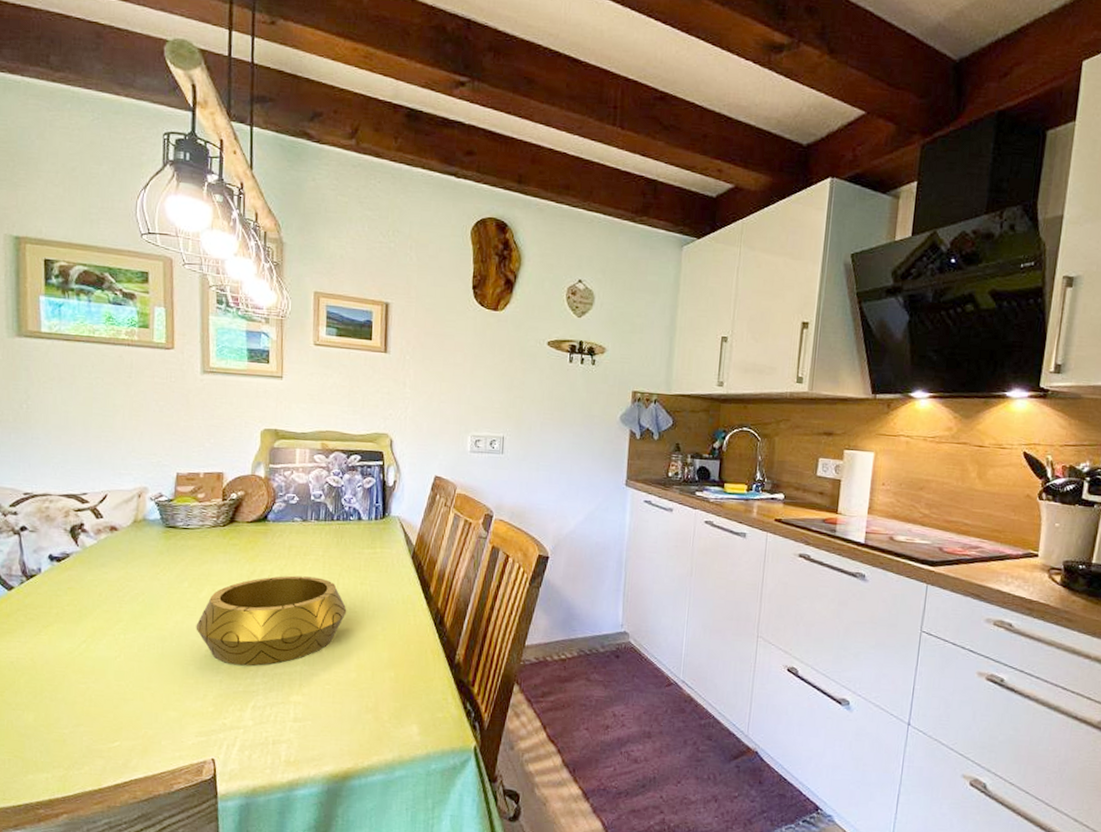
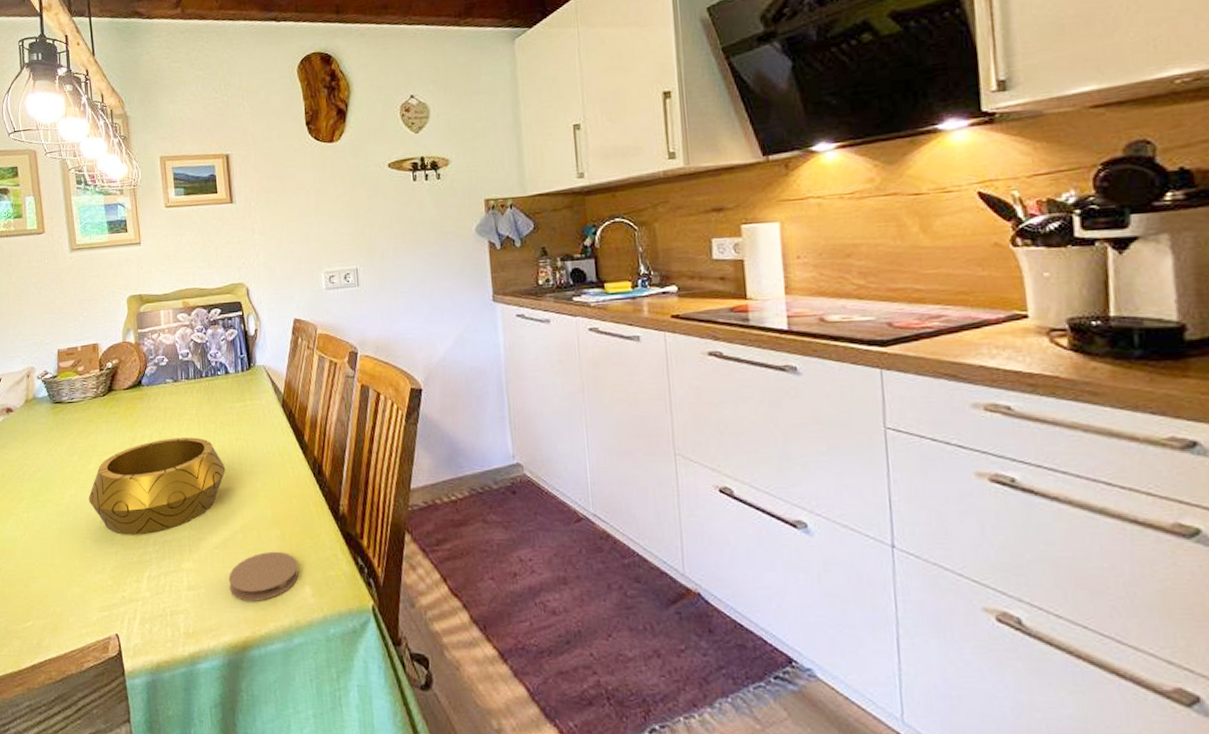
coaster: none [336,691,408,736] -> present [228,551,299,601]

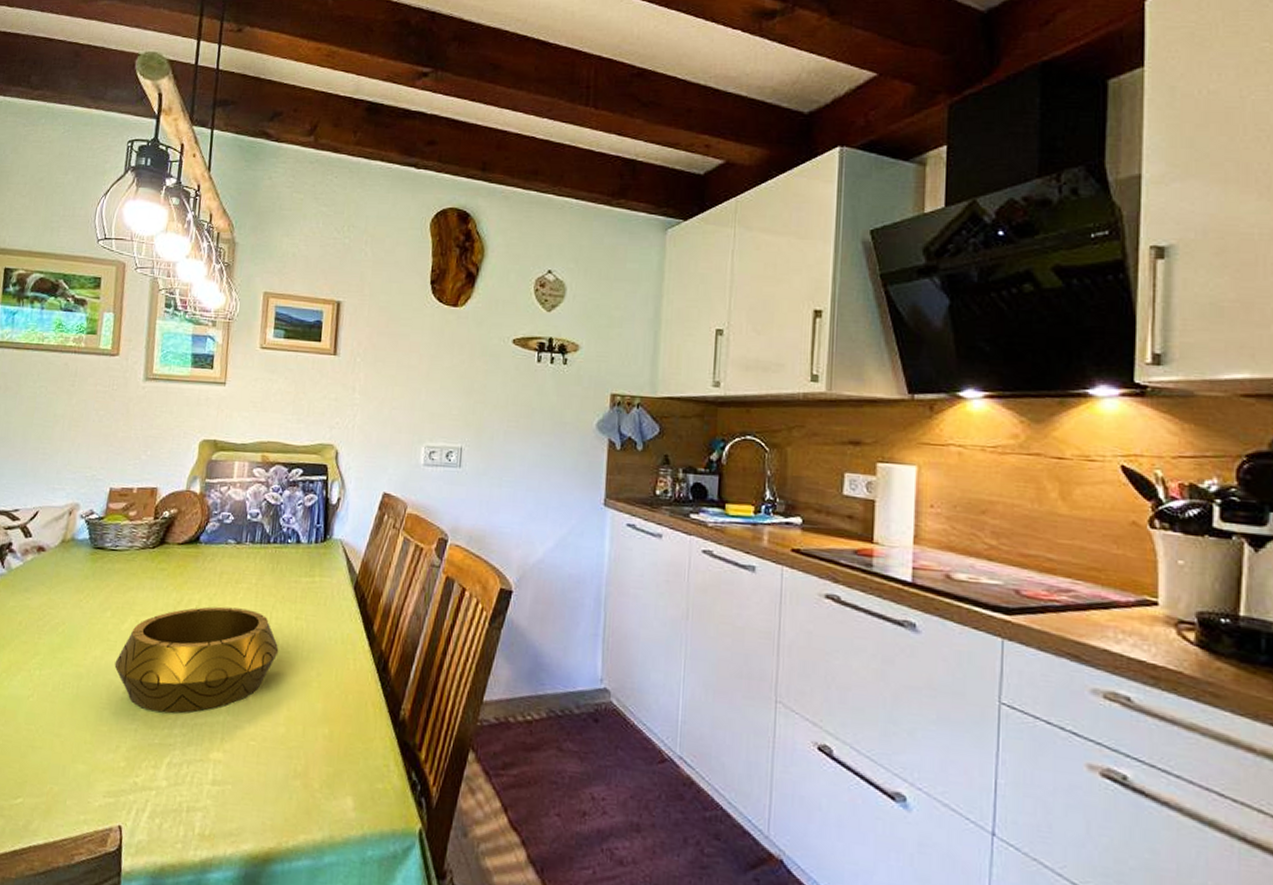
coaster: present [228,551,299,601] -> none [259,751,343,808]

